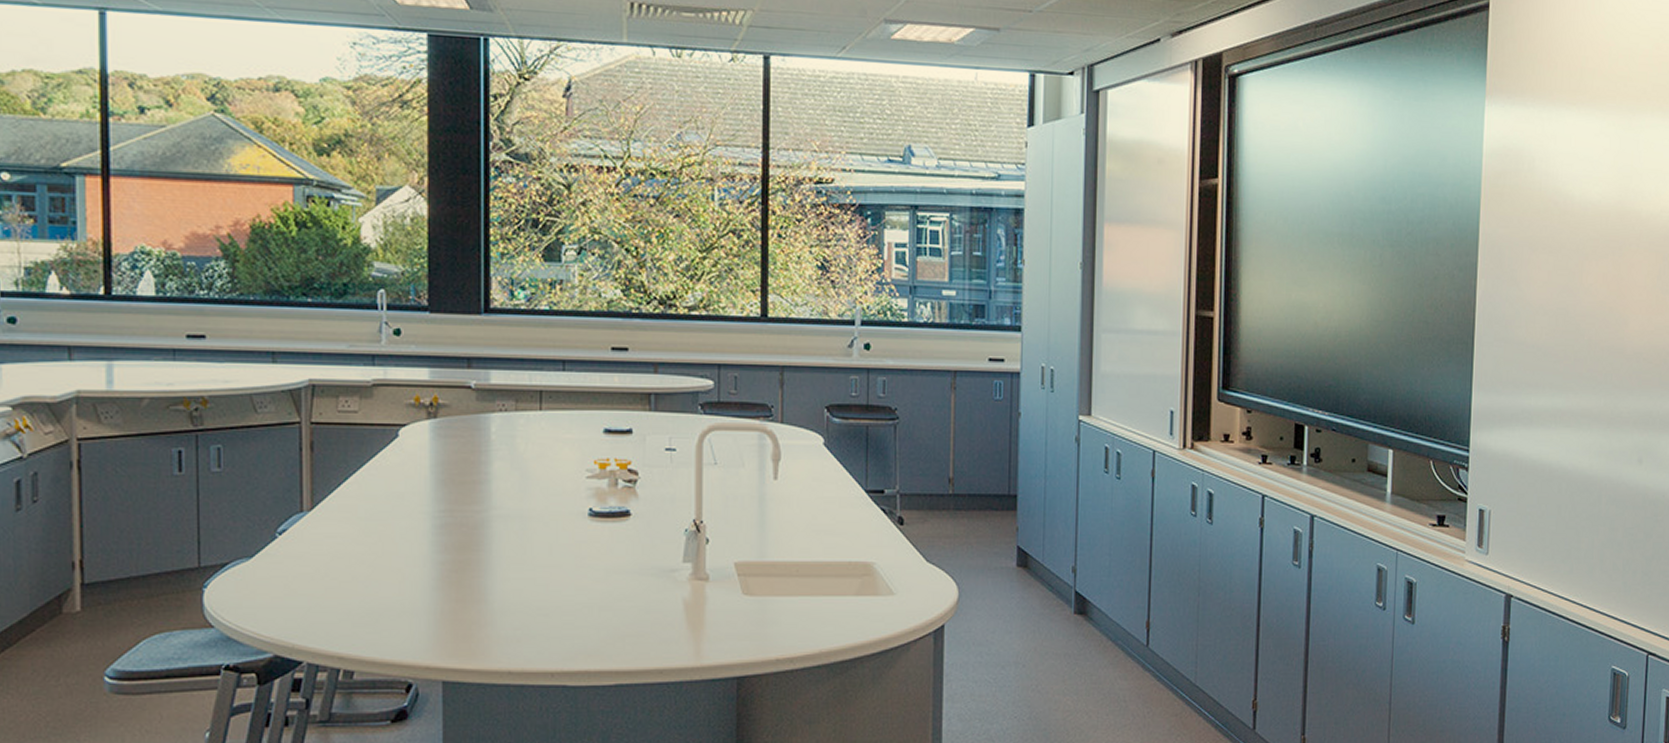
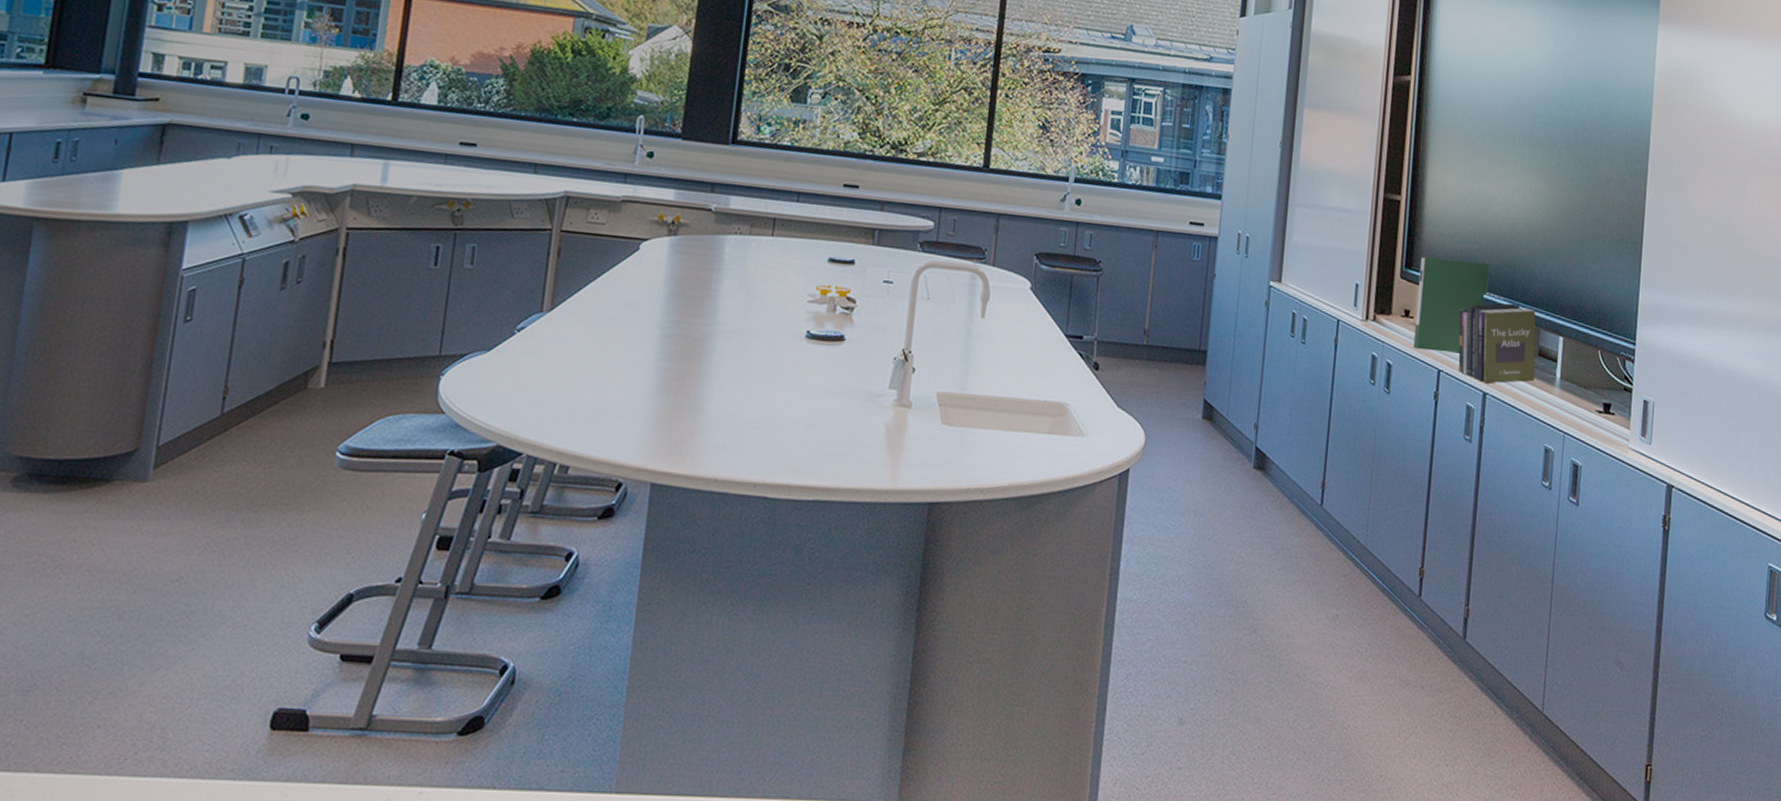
binder: none [1235,375,1314,476] -> present [1413,256,1491,354]
books: none [1282,418,1365,505] -> present [1458,303,1536,384]

